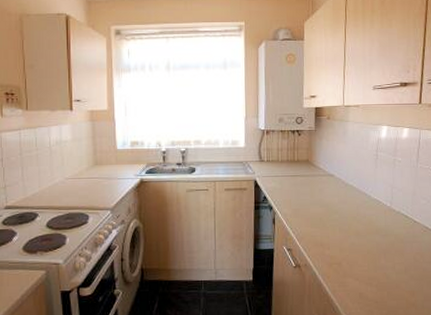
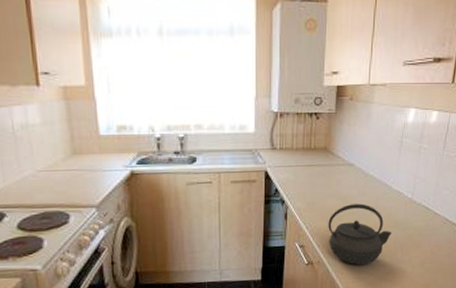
kettle: none [313,211,374,270] -> present [328,203,392,266]

